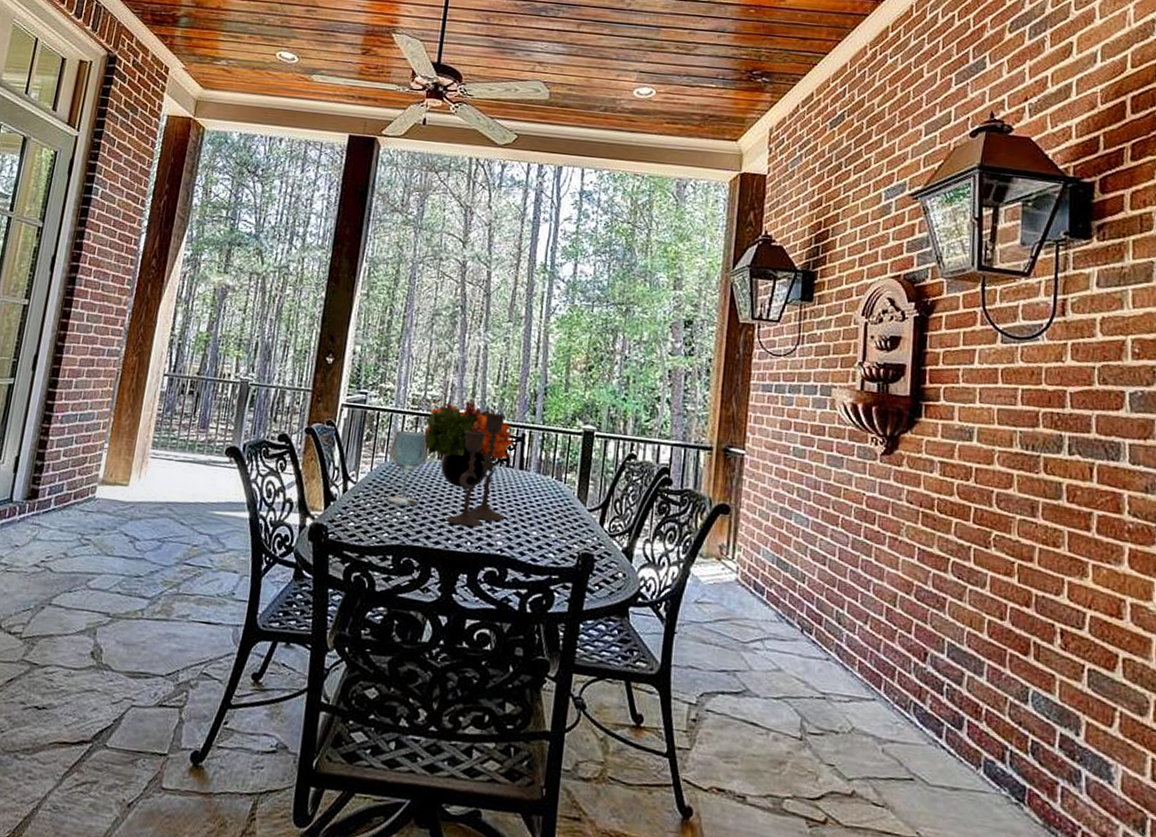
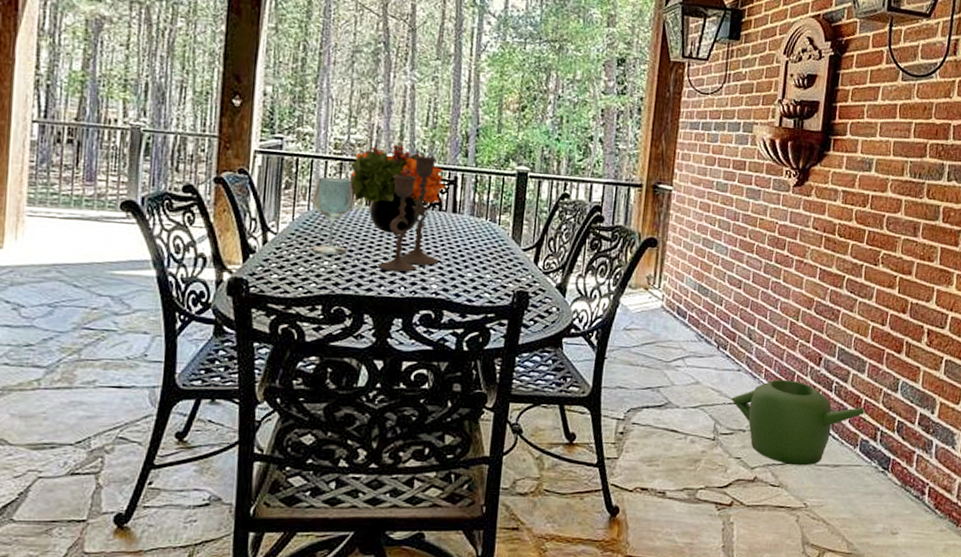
watering can: none [819,674,987,785] -> present [731,379,865,466]

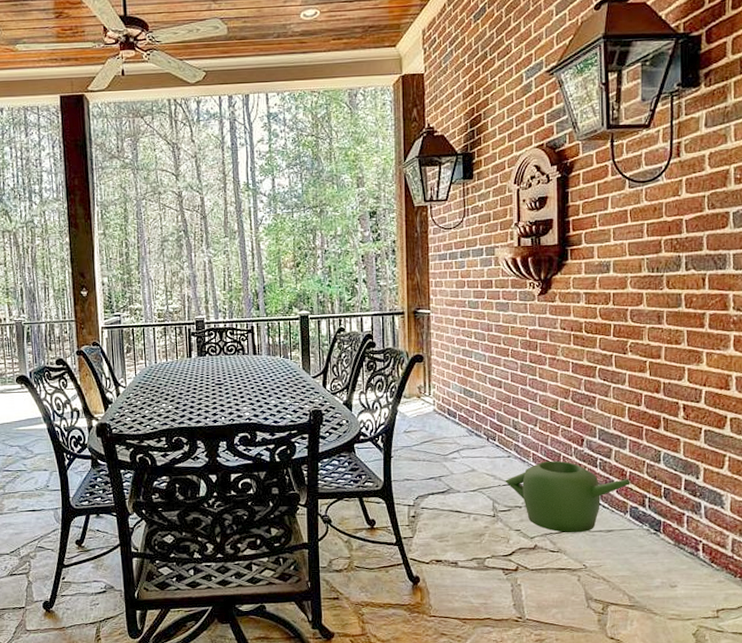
wine glass: present [311,176,355,255] -> none [147,339,179,399]
flower arrangement: present [349,144,446,234] -> none [171,307,246,377]
candlestick: present [378,155,438,273] -> none [203,313,247,406]

